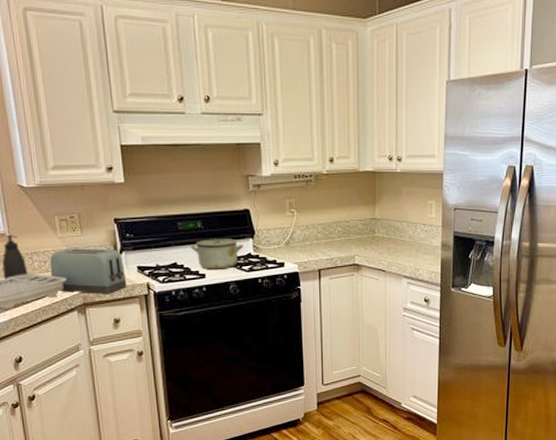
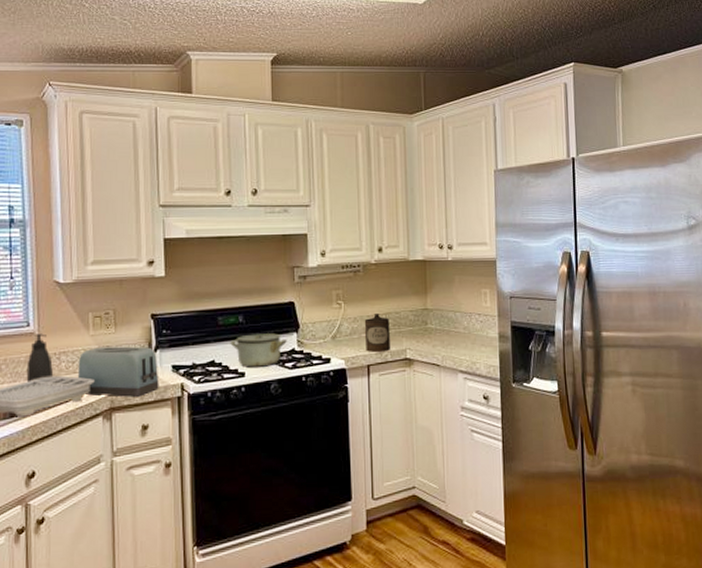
canister: none [316,222,341,259] -> present [364,314,391,353]

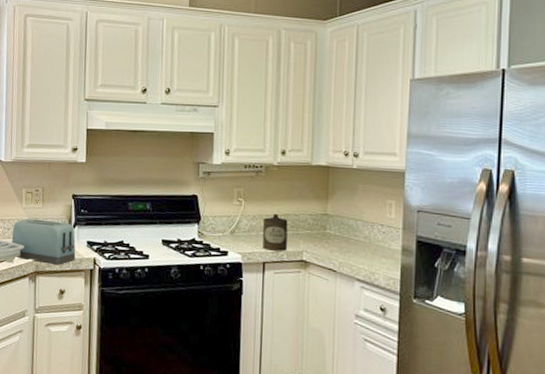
cooking pot: present [230,333,287,367] -> none [138,221,188,252]

